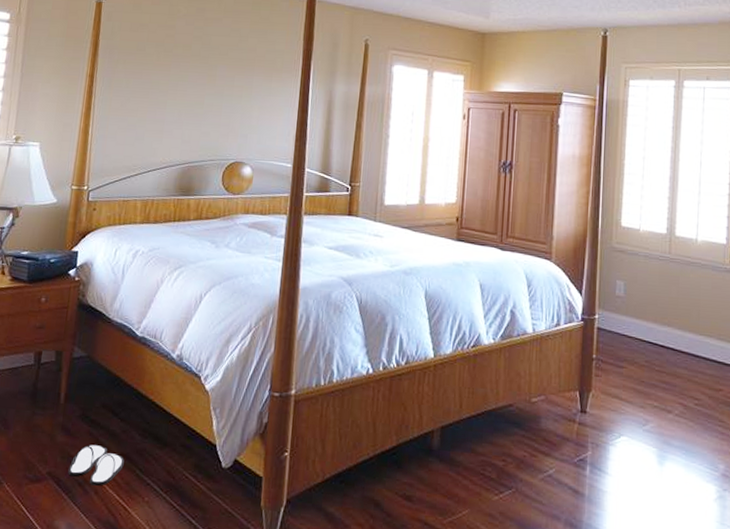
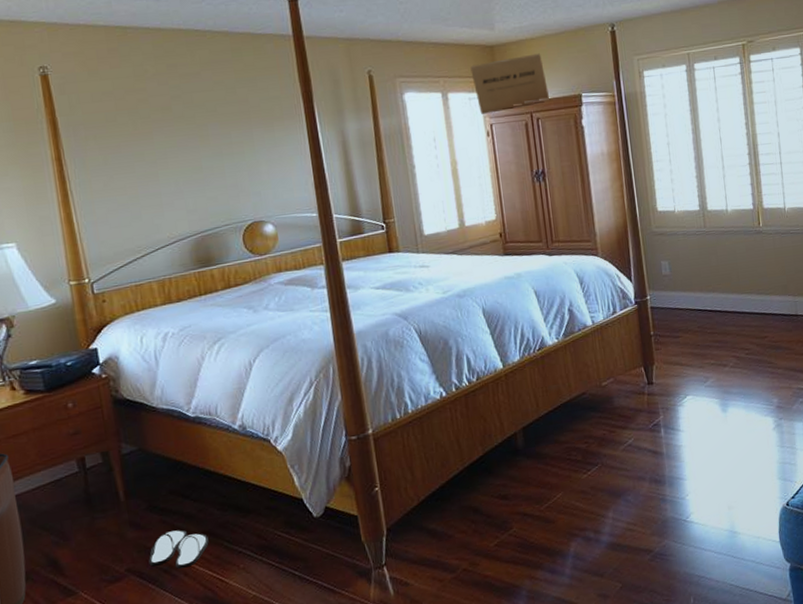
box: none [459,46,531,98] -> present [470,53,549,114]

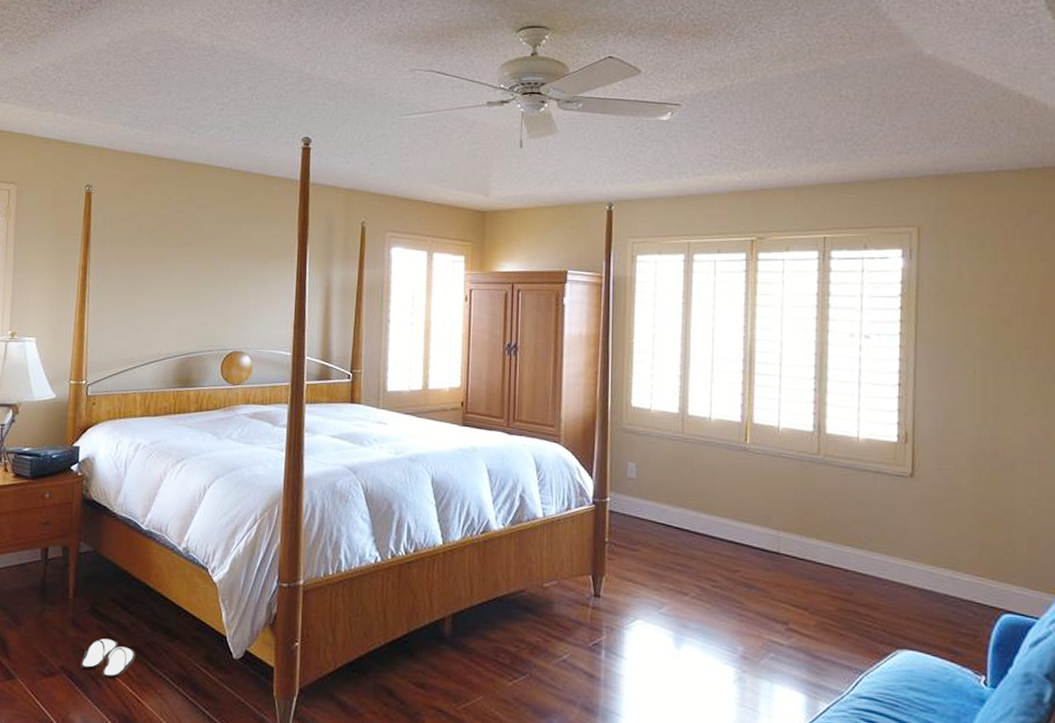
box: present [470,53,549,114] -> none [459,224,534,278]

